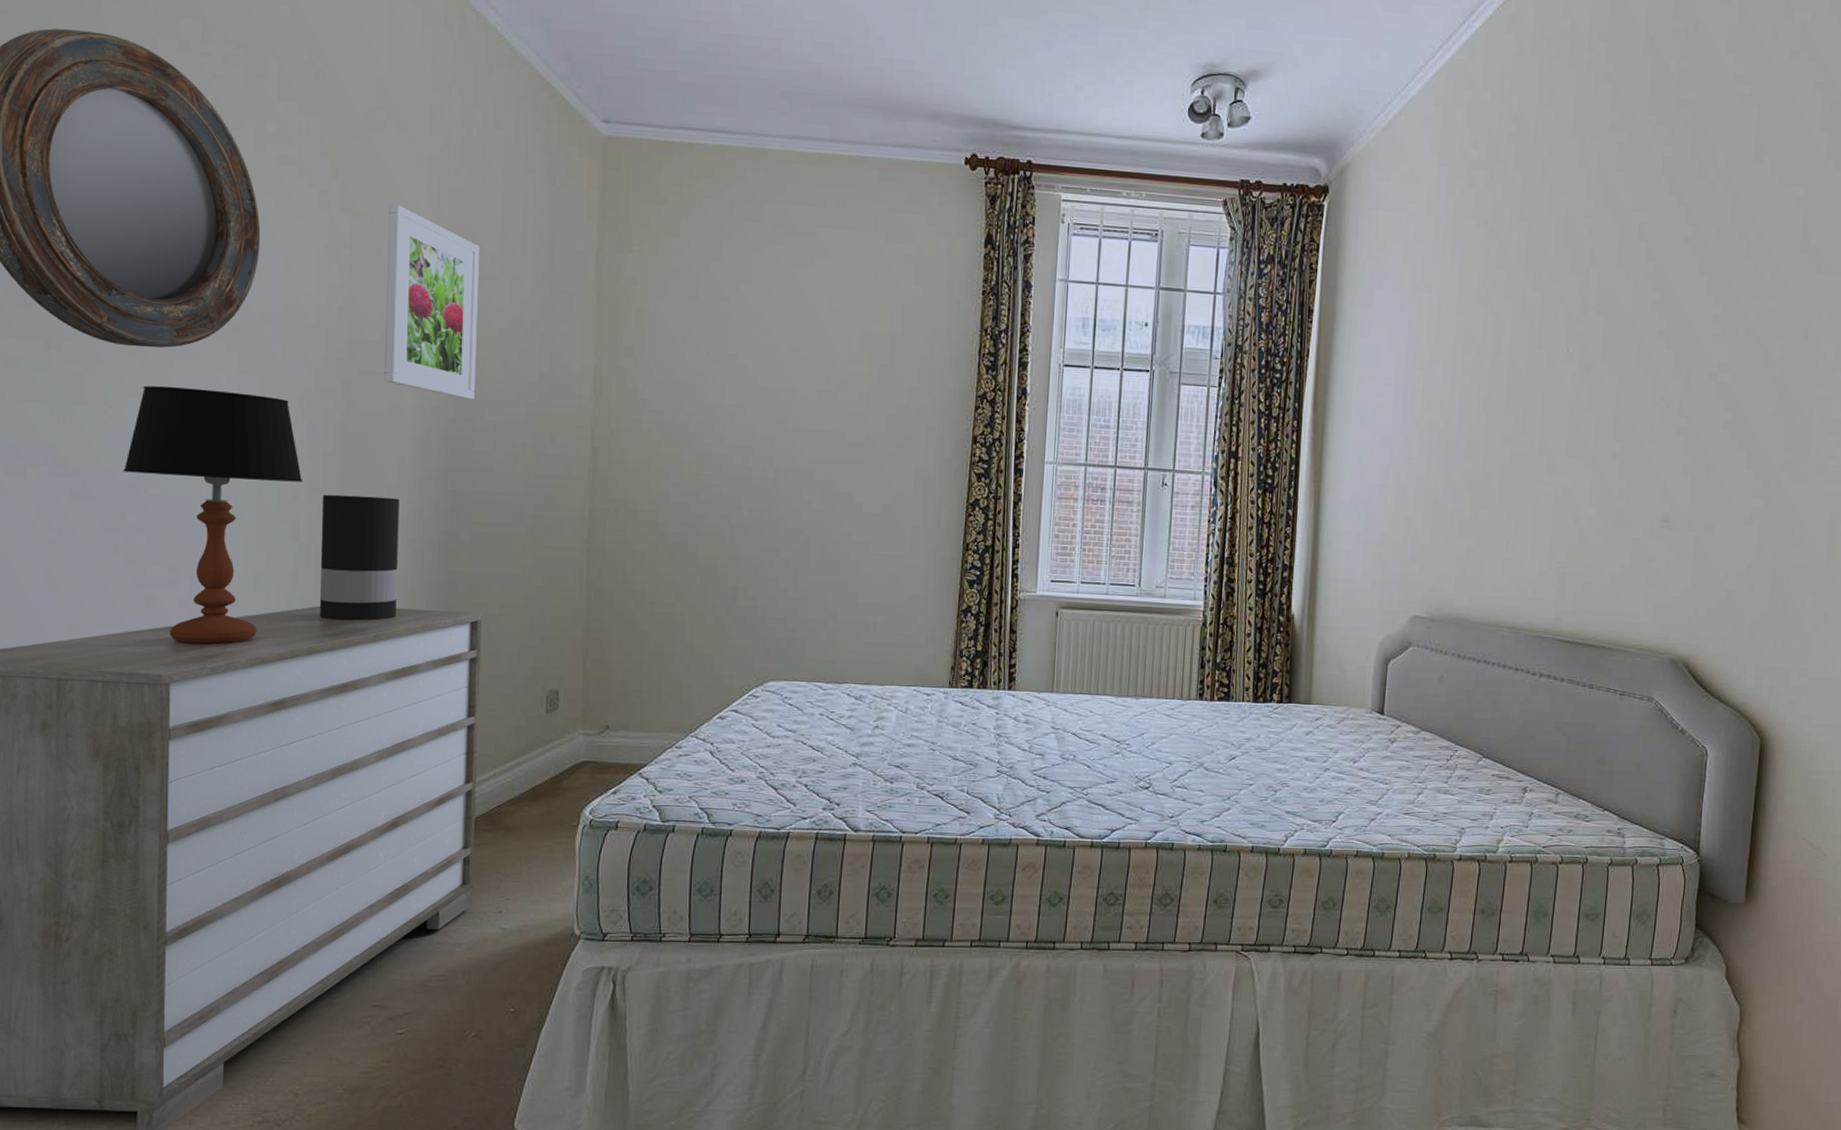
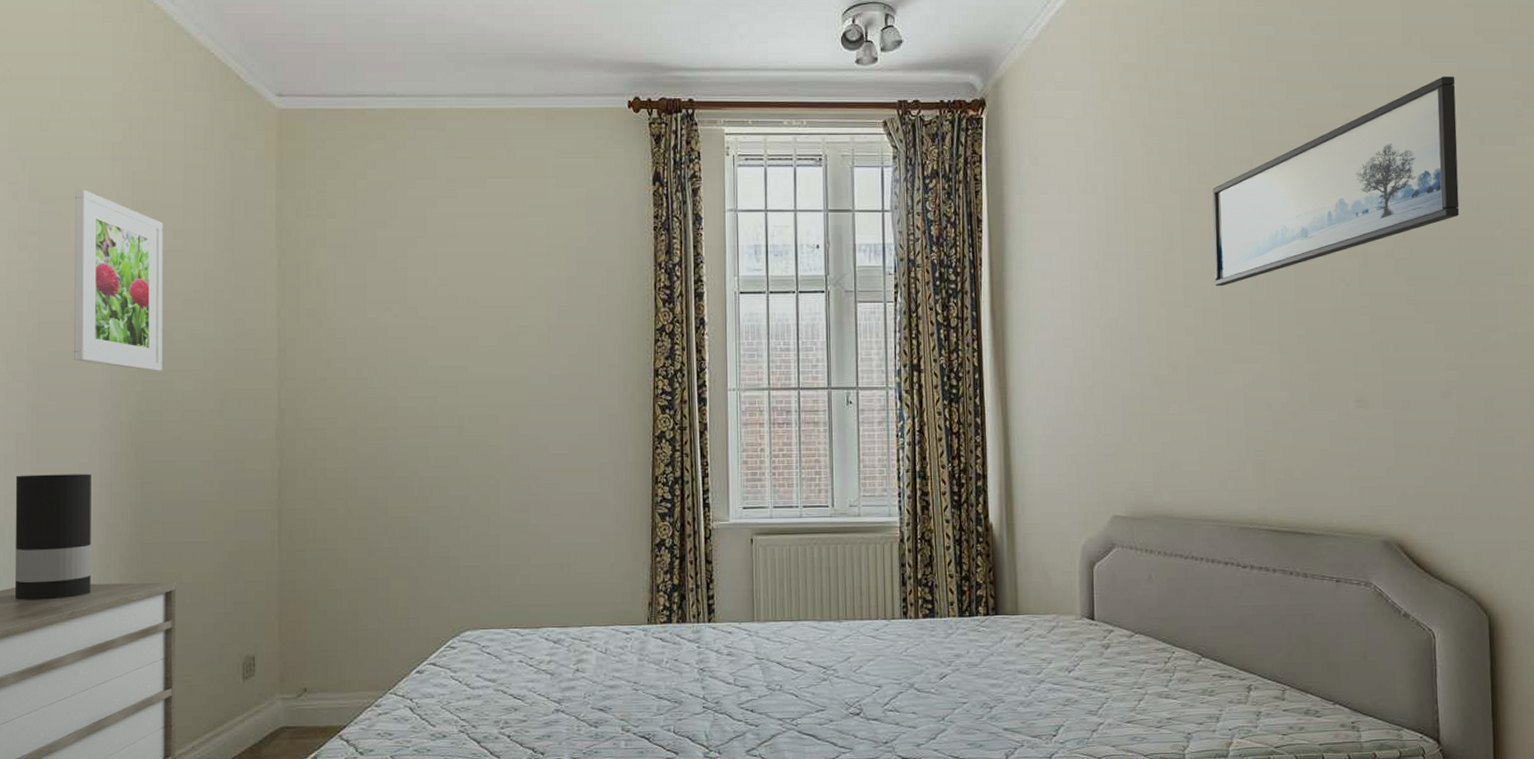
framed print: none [1537,200,1801,396] -> present [1212,76,1460,286]

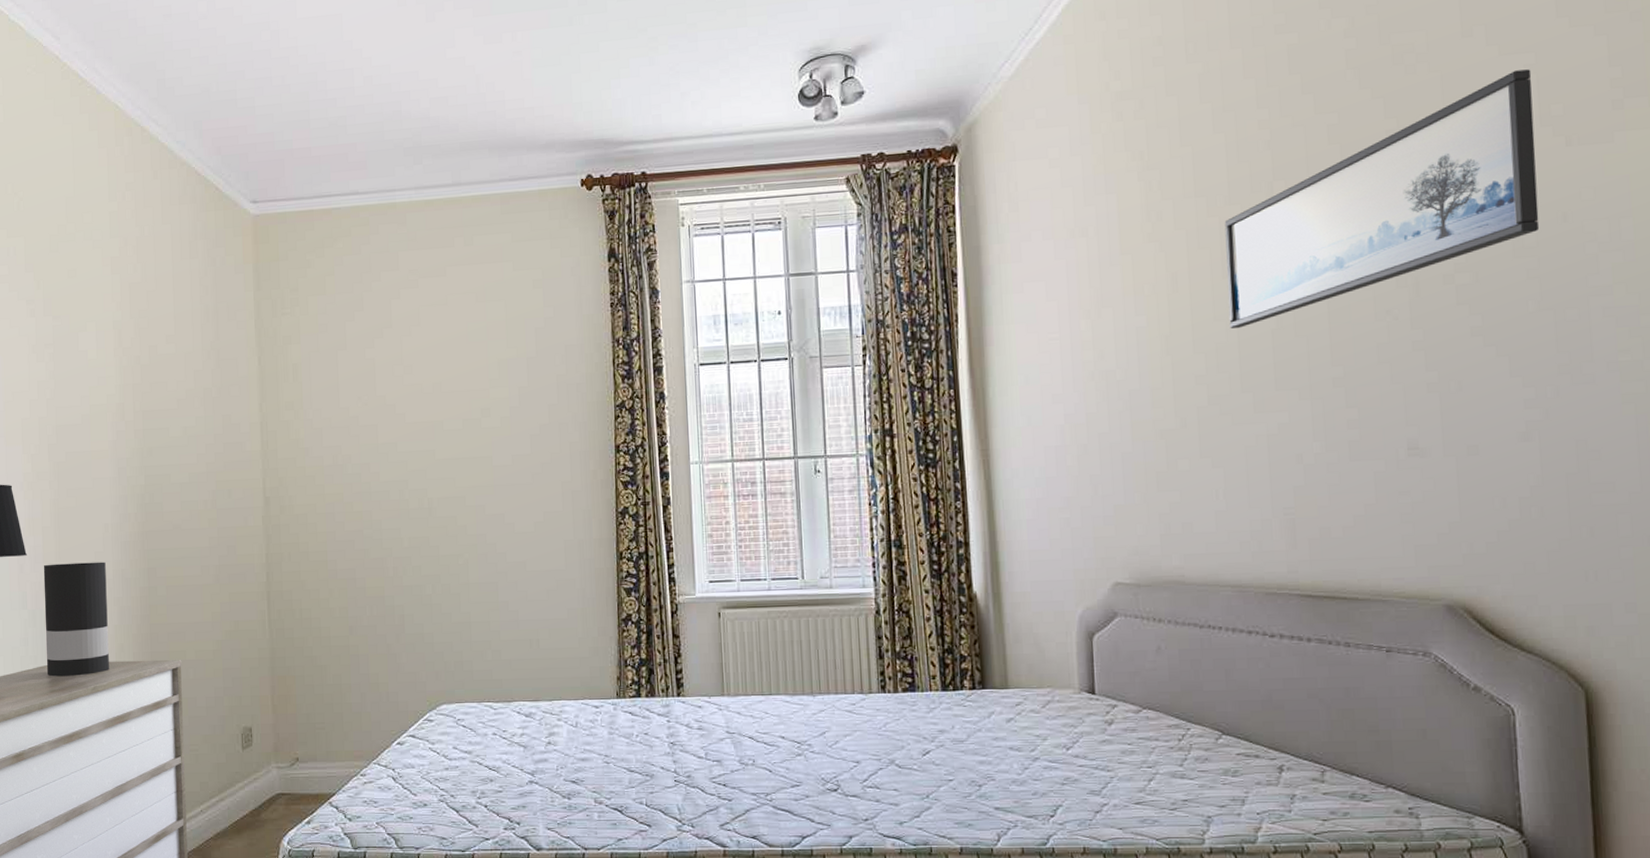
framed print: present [74,189,163,371] -> none [82,303,162,467]

